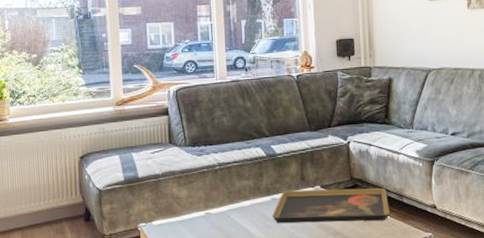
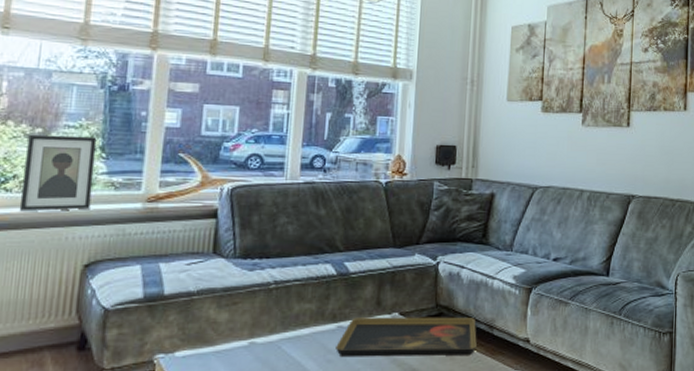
picture frame: none [28,57,78,119] -> present [19,134,97,212]

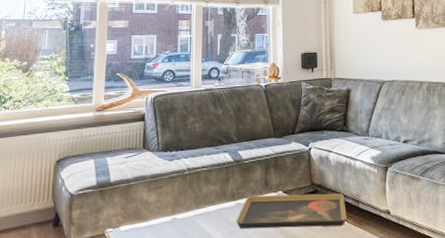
picture frame: present [19,134,97,212] -> none [13,65,62,123]

